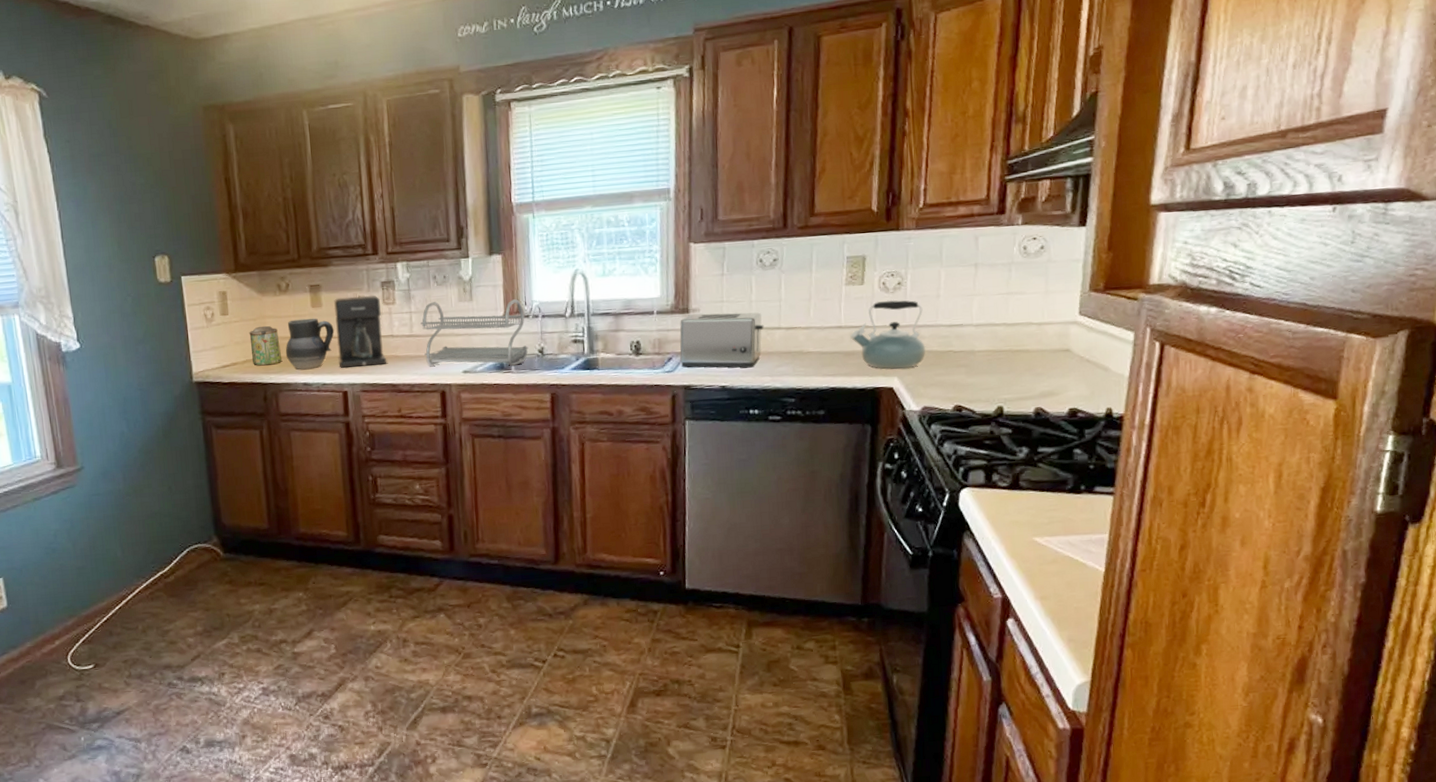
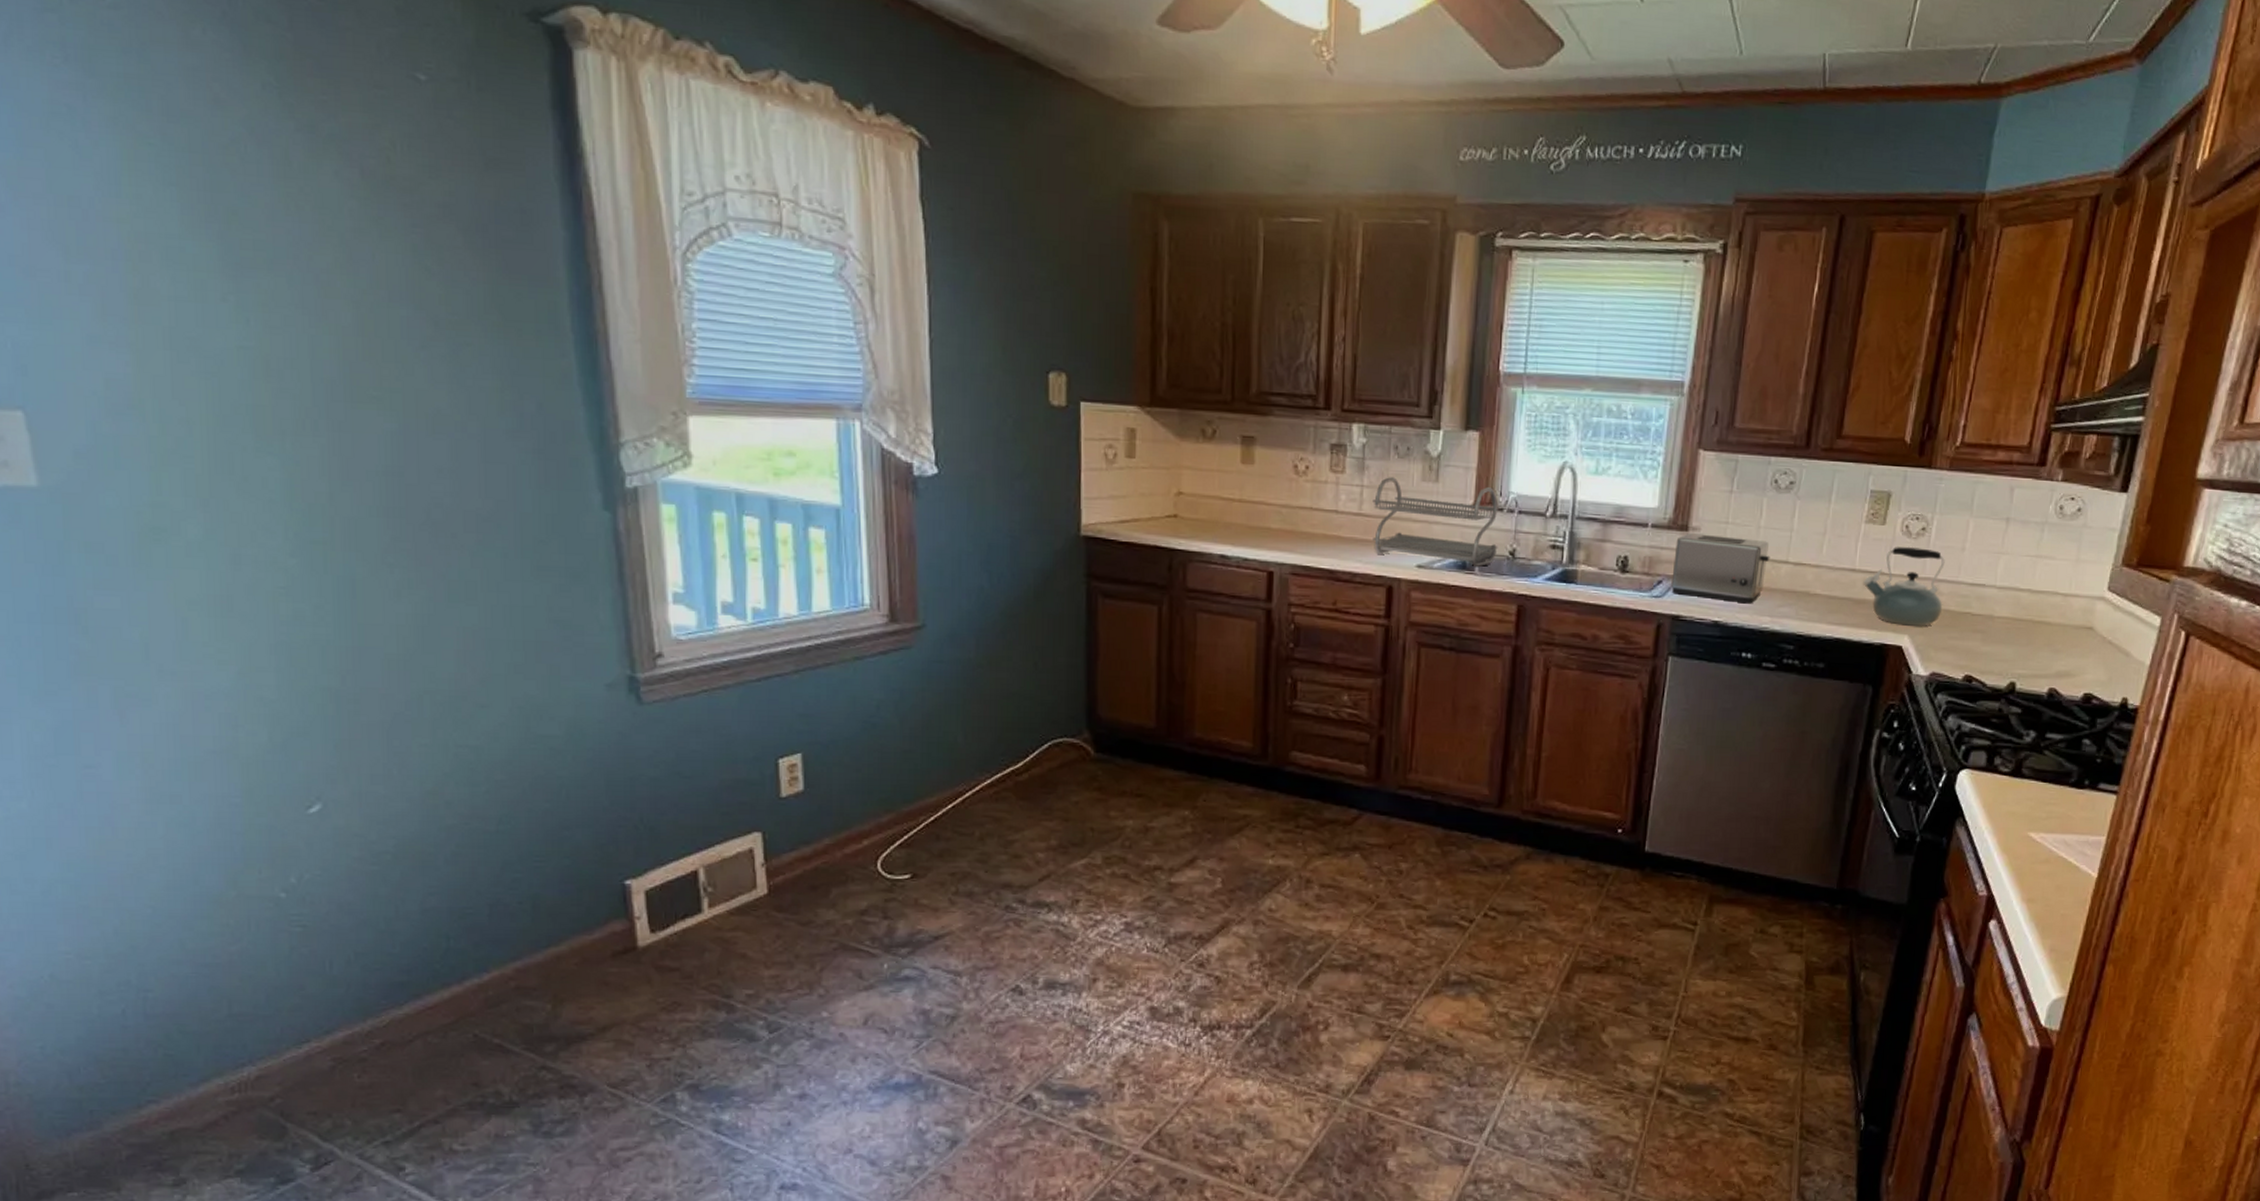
canister: present [249,326,282,367] -> none [1159,478,1196,529]
ceramic jug: present [285,318,335,370] -> none [1202,475,1266,540]
coffee maker: present [334,295,387,369] -> none [1266,456,1327,546]

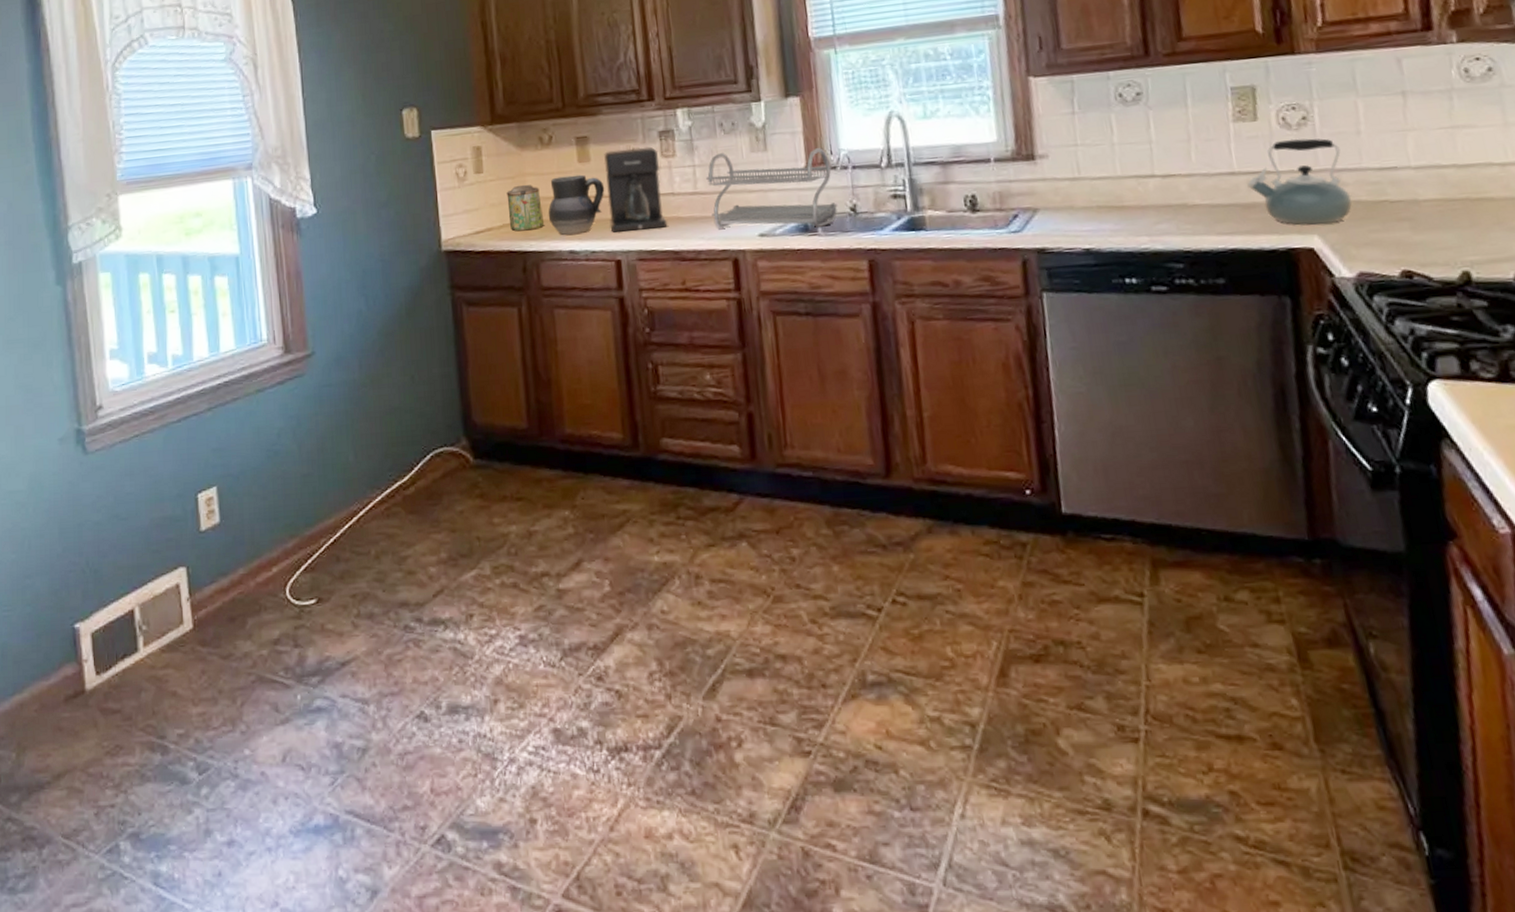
canister: none [1159,478,1196,529] -> present [506,185,544,232]
ceramic jug: none [1202,475,1266,540] -> present [548,174,605,236]
coffee maker: none [1266,456,1327,546] -> present [604,146,668,234]
toaster: present [1671,532,1770,604] -> none [1024,157,1133,227]

